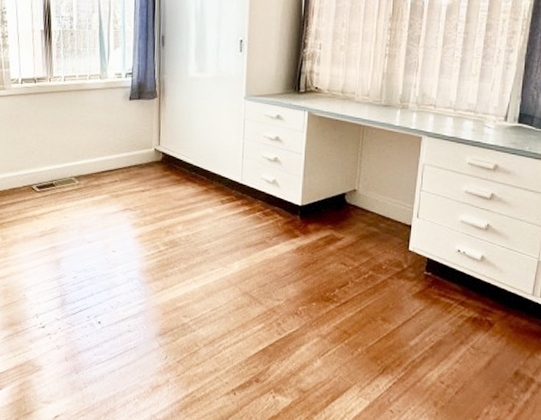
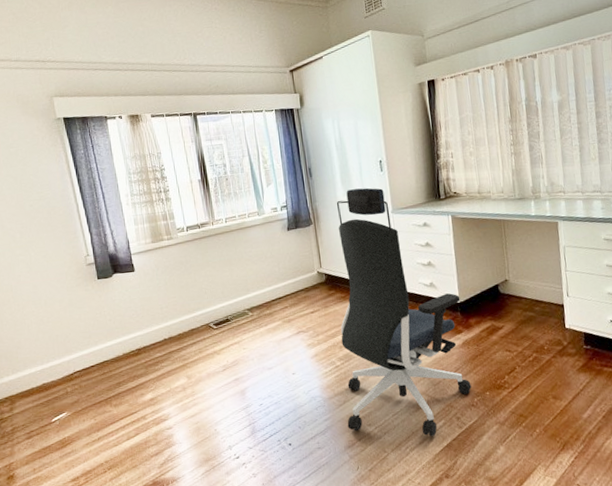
office chair: none [162,66,303,338] -> present [336,188,472,436]

